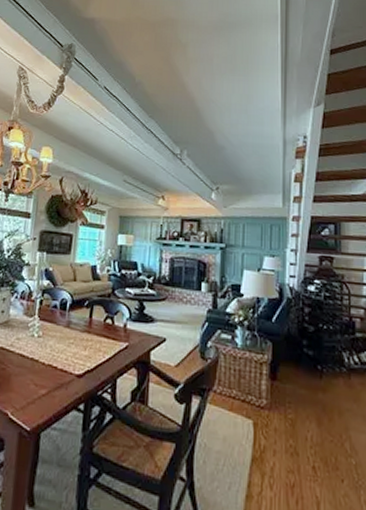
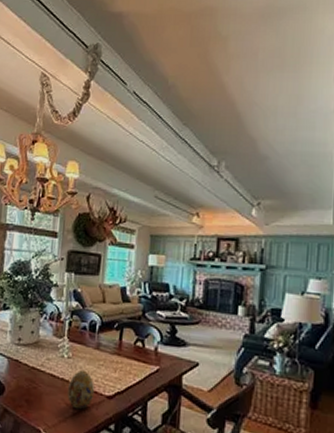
decorative egg: none [36,348,65,390] -> present [67,369,95,410]

